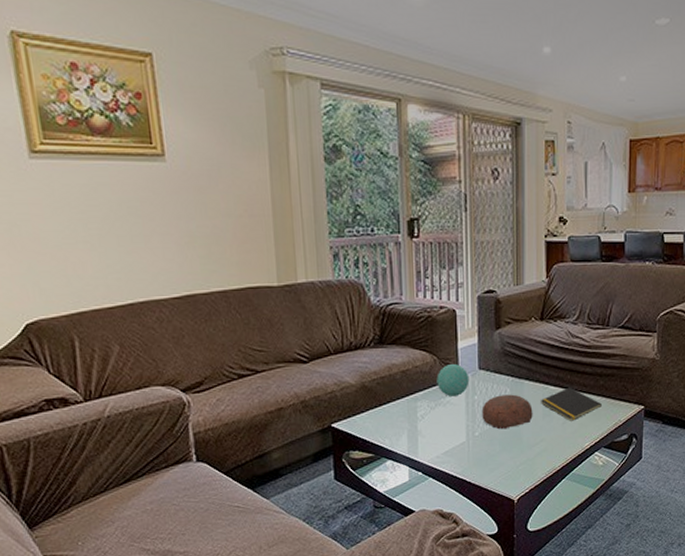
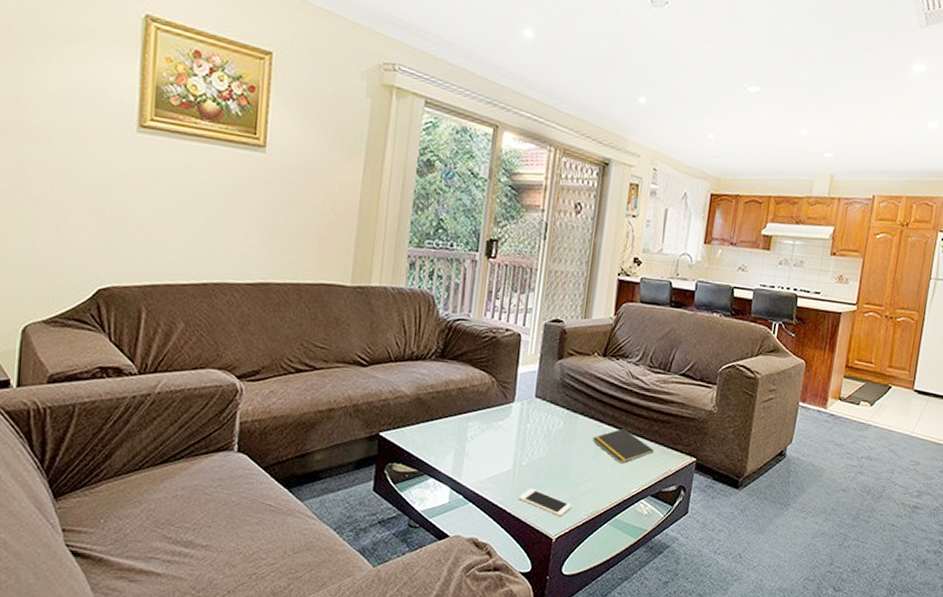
decorative ball: present [436,364,470,397] -> none [491,388,525,422]
cell phone: none [476,455,529,479] -> present [518,488,572,517]
decorative bowl: present [481,394,533,430] -> none [531,426,584,463]

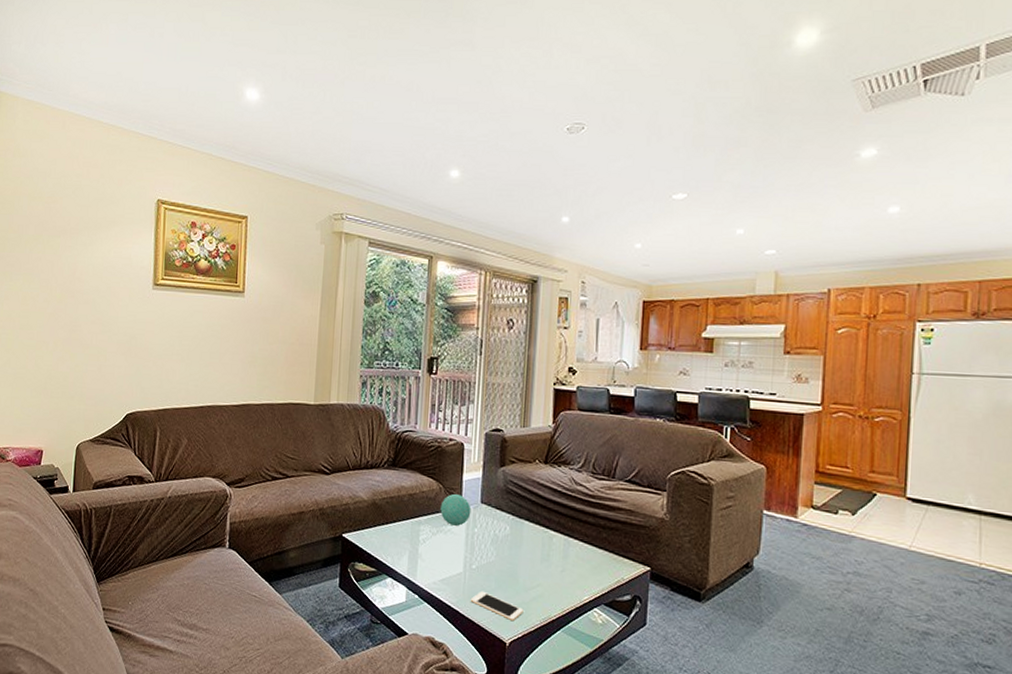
decorative ball: none [491,388,525,422] -> present [440,494,471,526]
notepad: present [592,428,654,464] -> none [539,534,604,571]

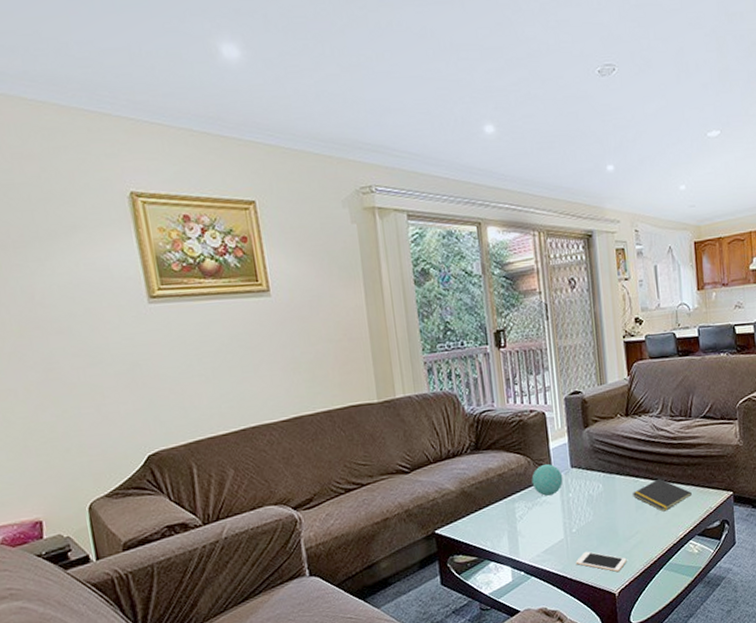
notepad: none [539,534,604,571] -> present [632,478,692,512]

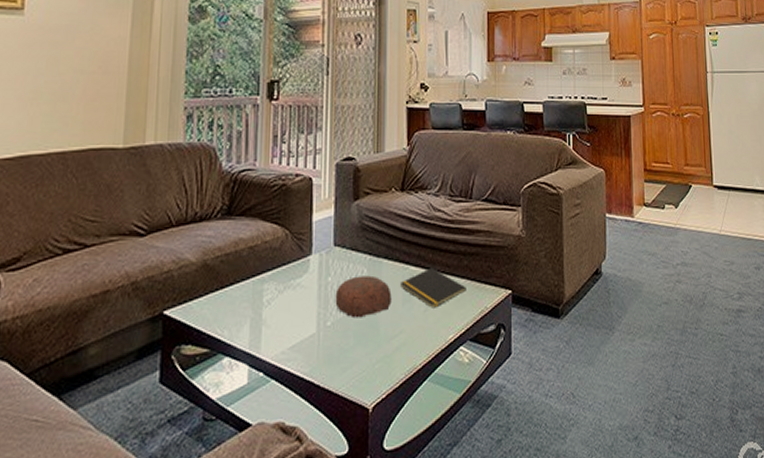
decorative ball: present [531,464,563,496] -> none [287,240,323,278]
cell phone: present [575,551,627,572] -> none [326,351,386,381]
decorative bowl: none [576,489,627,525] -> present [335,275,392,318]

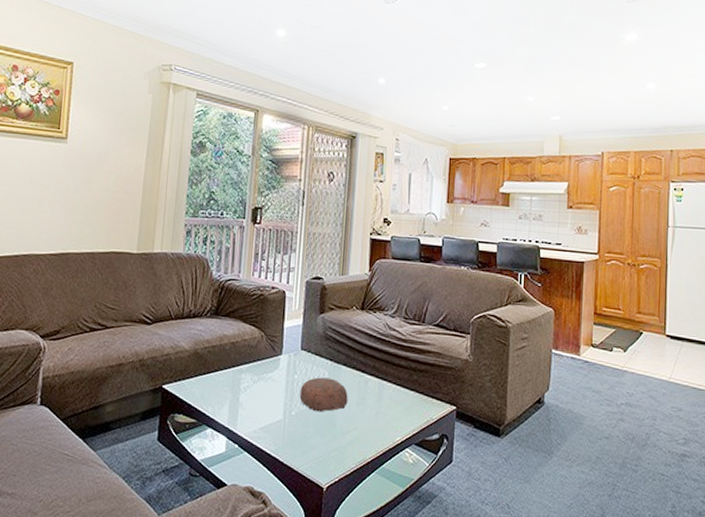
notepad: present [399,267,466,308] -> none [355,378,415,413]

